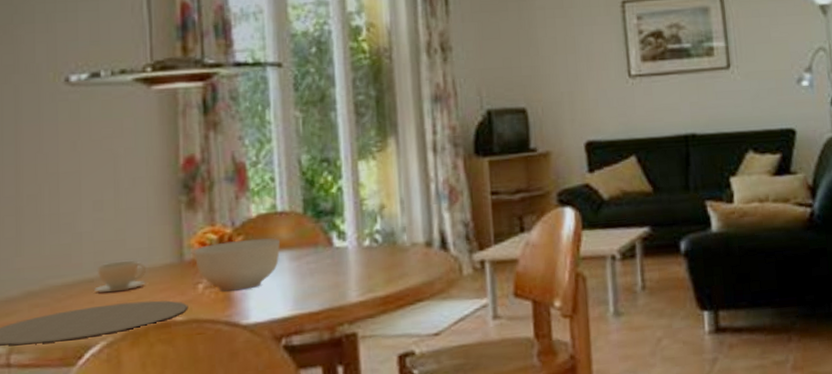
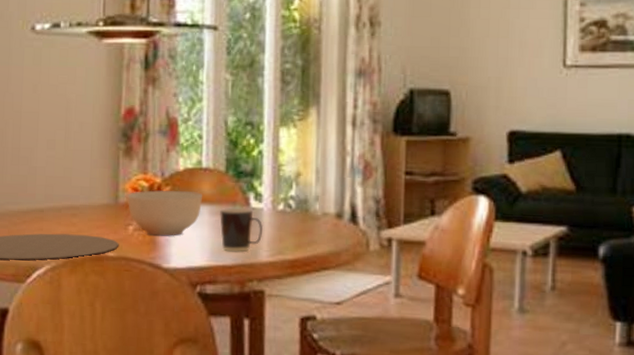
teacup: present [93,260,147,293] -> none [42,196,87,223]
mug: none [301,249,350,297] -> present [220,208,264,252]

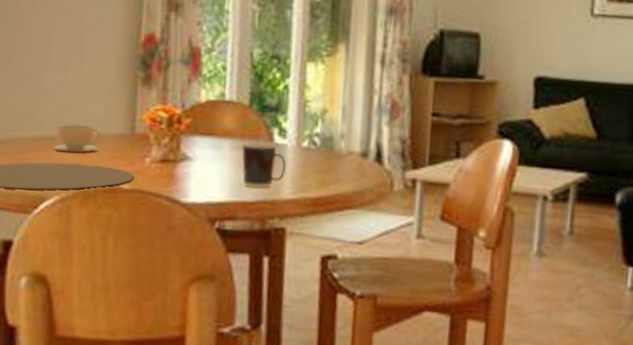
teacup: none [42,196,87,223] -> present [52,124,102,153]
bowl: present [127,189,202,236] -> none [144,121,224,170]

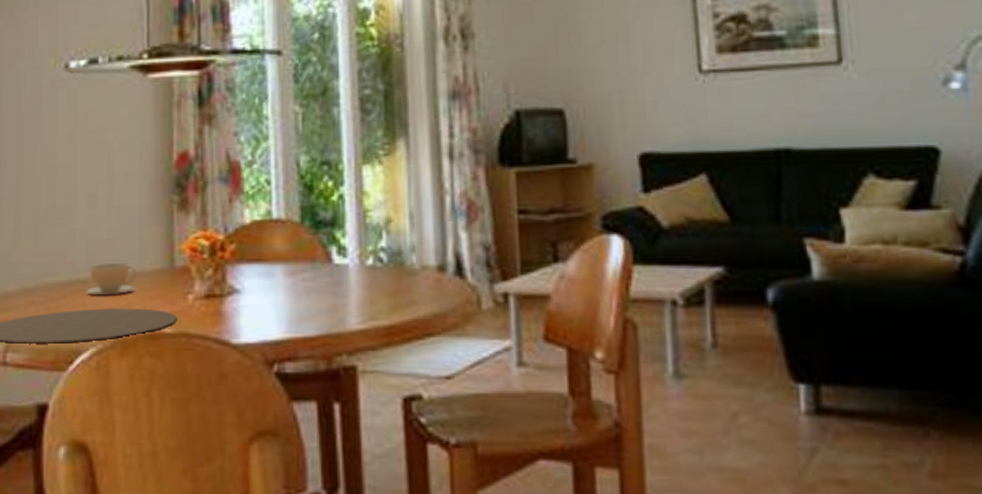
mug: present [242,143,287,188] -> none [297,266,350,319]

